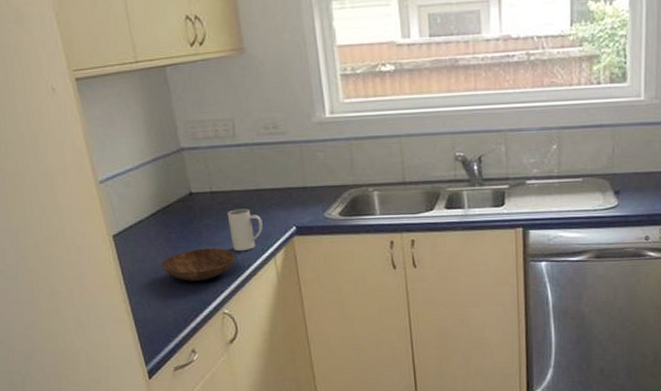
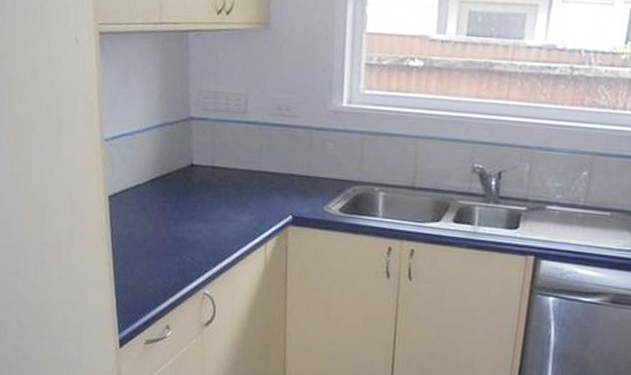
bowl: present [162,248,236,281] -> none [151,223,226,257]
mug: present [227,208,263,252] -> none [224,188,259,233]

